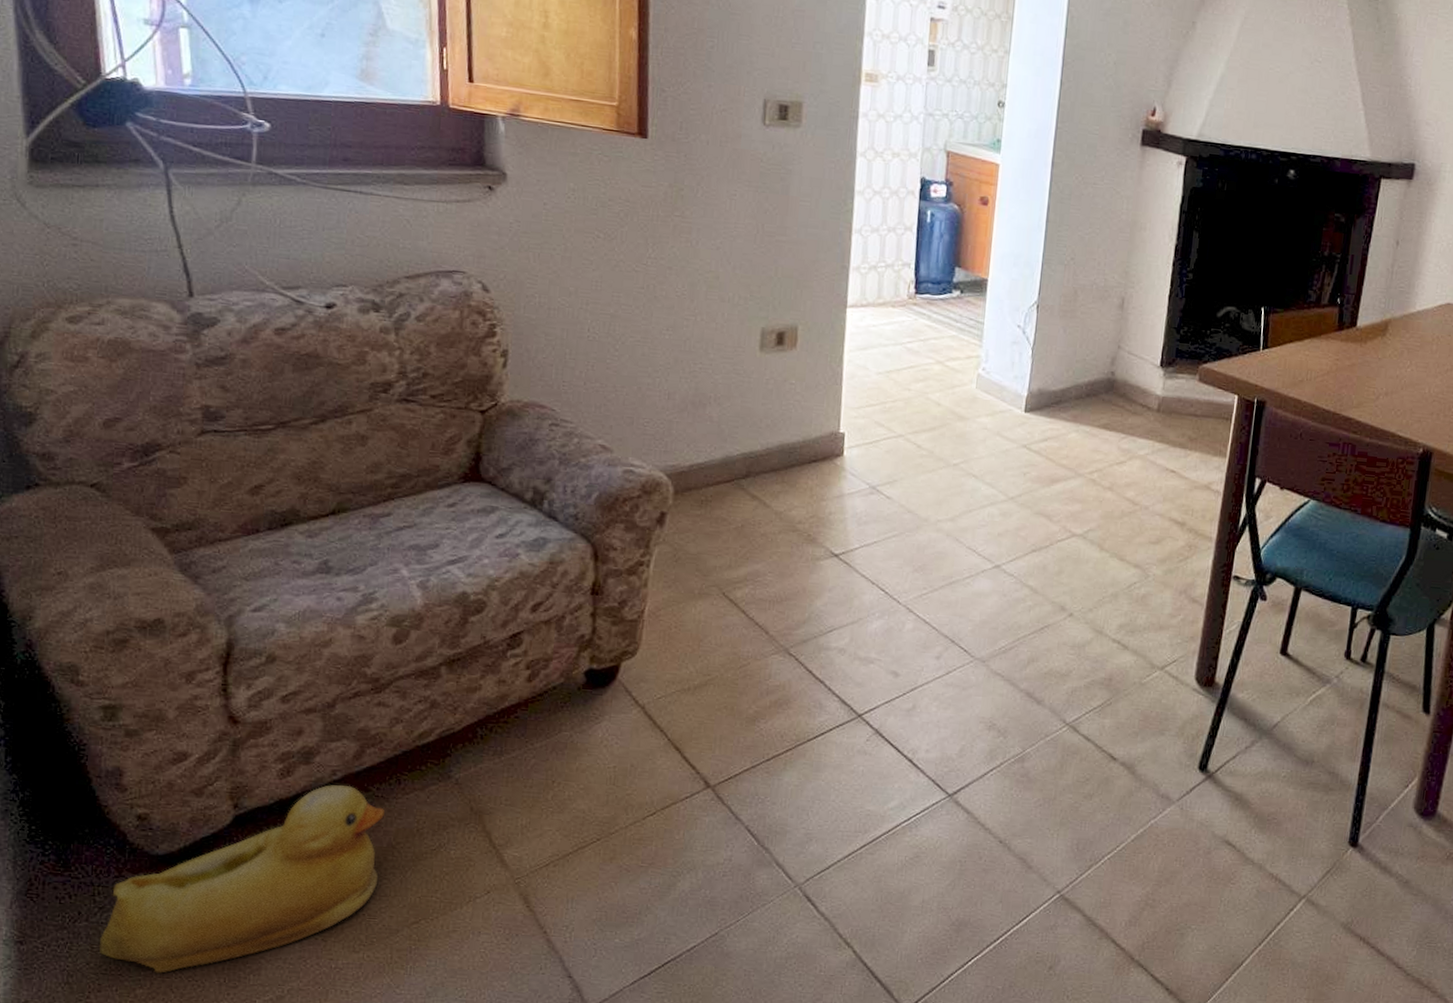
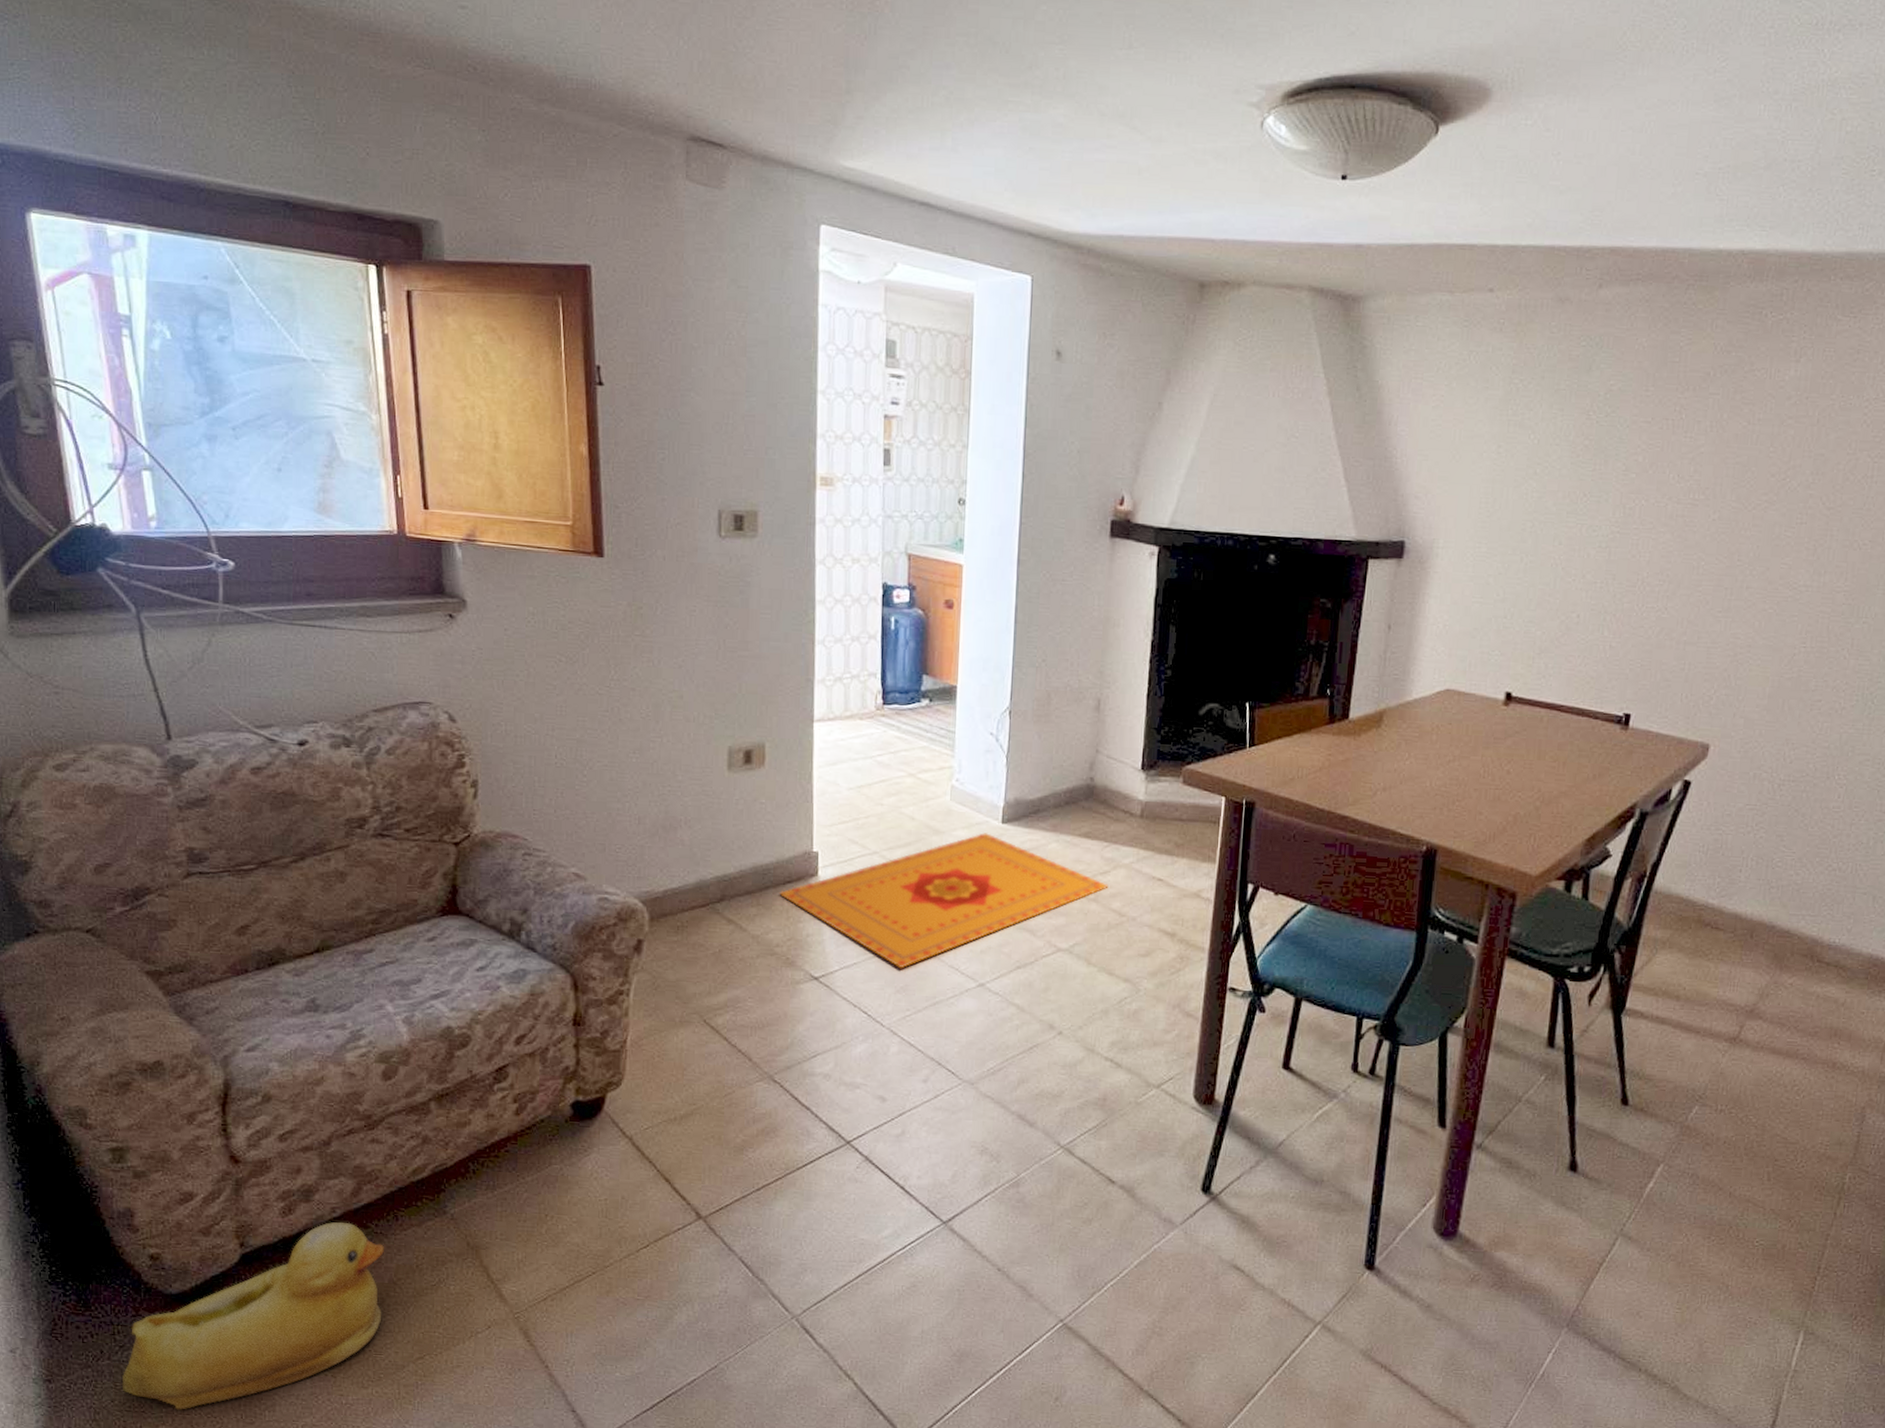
doormat: none [804,420,1124,549] -> present [779,833,1109,969]

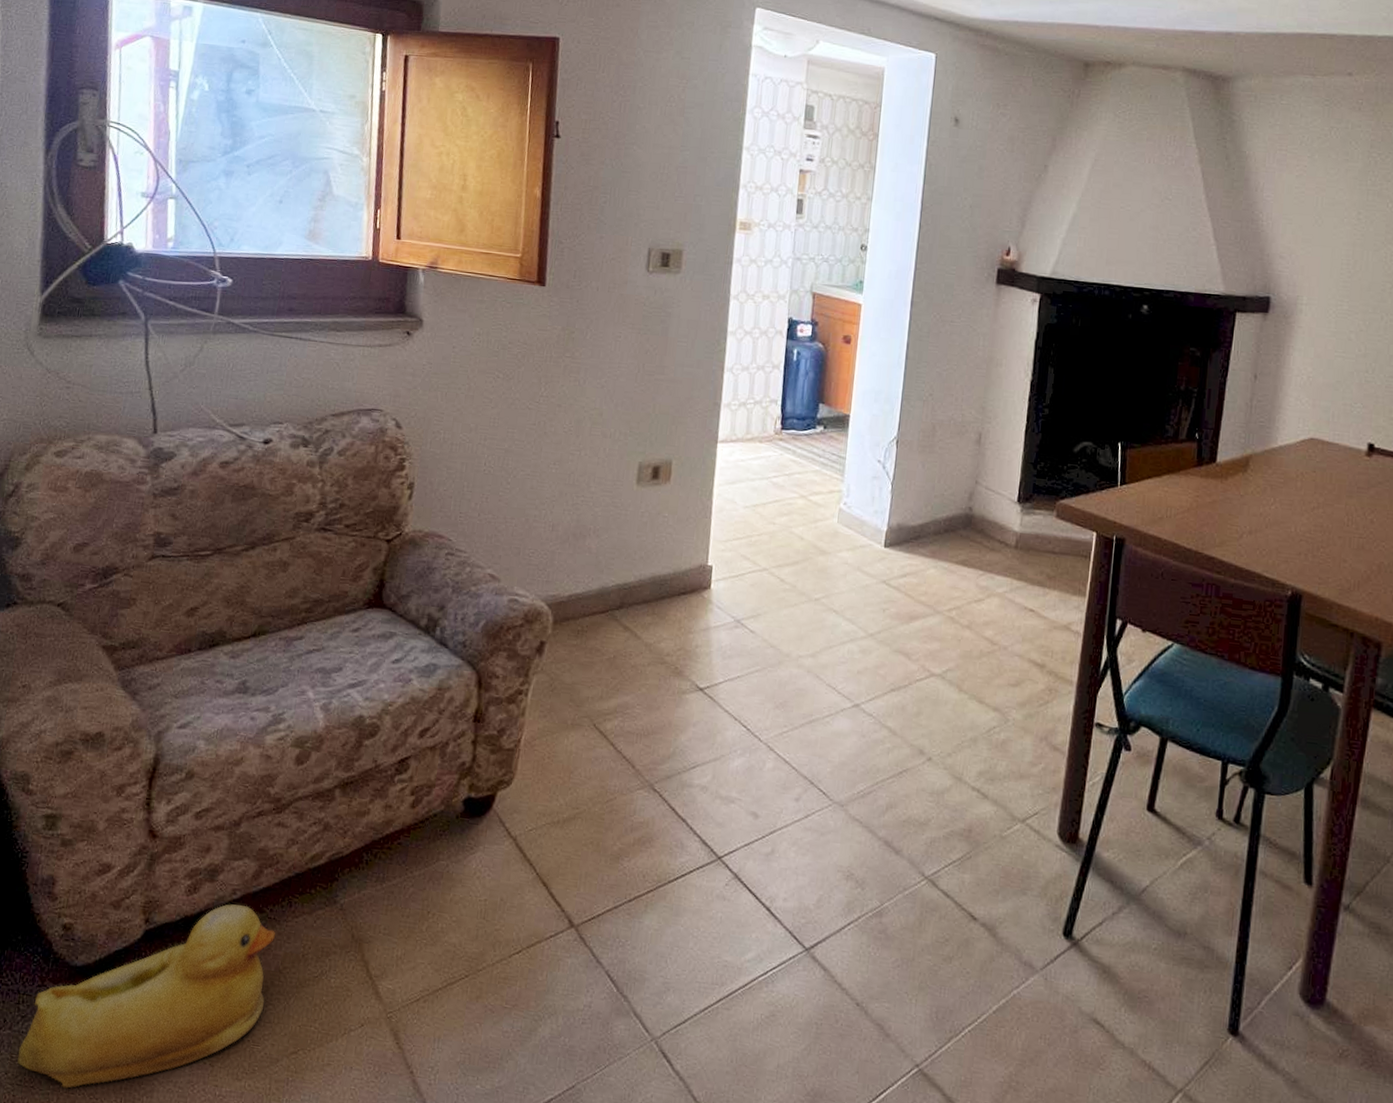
doormat: present [779,833,1109,969] -> none [673,555,982,685]

